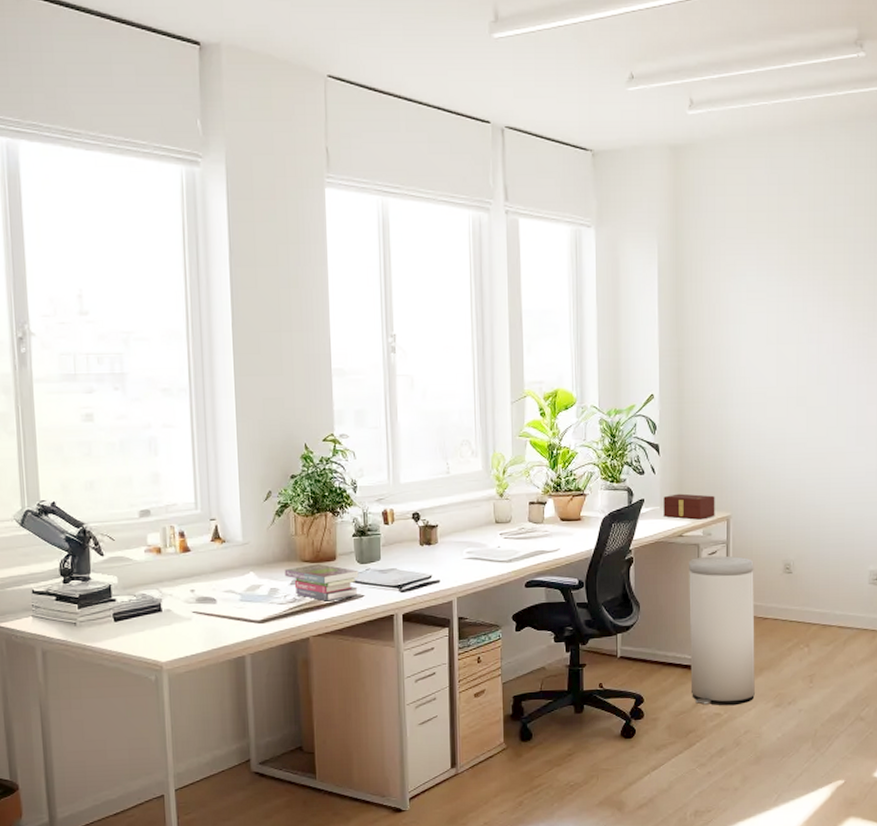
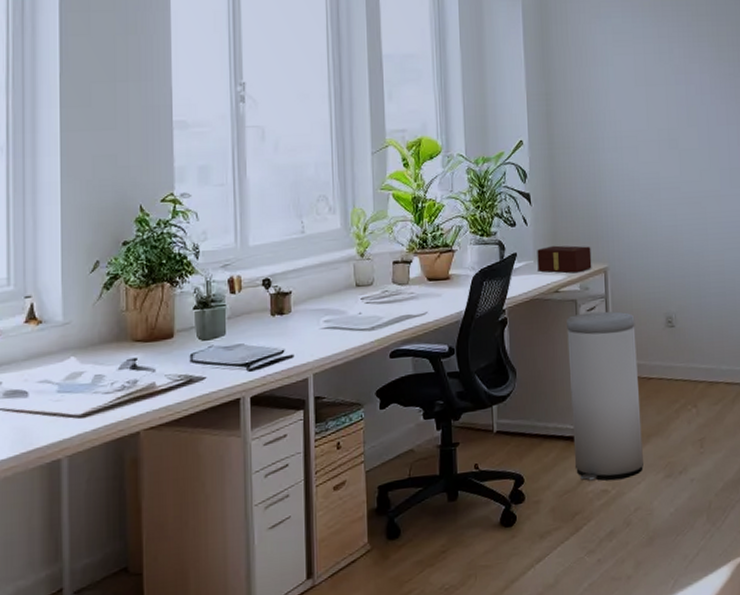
books: present [284,564,359,602] -> none [112,343,200,388]

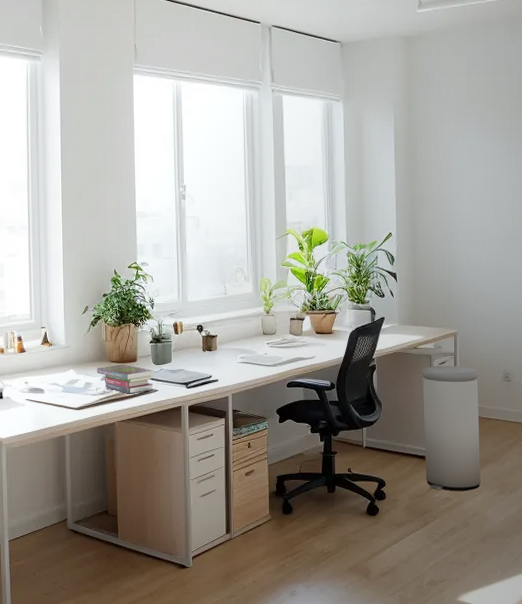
books: none [112,343,200,388] -> present [97,364,154,394]
storage box: present [537,245,592,273] -> none [401,313,444,335]

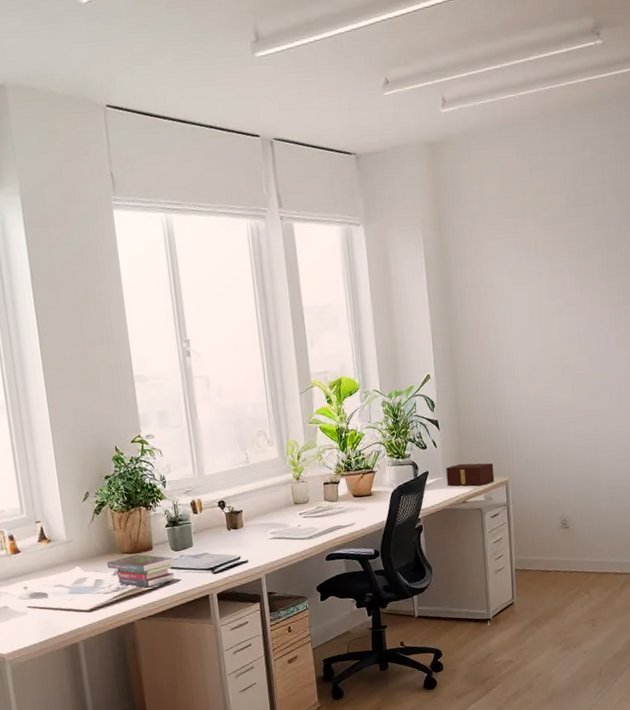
storage box: none [401,313,444,335] -> present [446,462,495,487]
pedal bin: present [423,365,481,492] -> none [474,517,543,655]

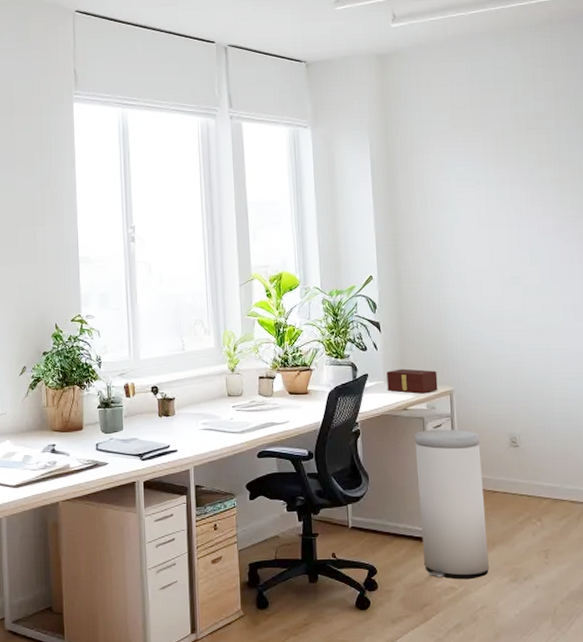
books: present [107,554,175,588] -> none [37,433,104,469]
pedal bin: none [474,517,543,655] -> present [415,429,489,580]

